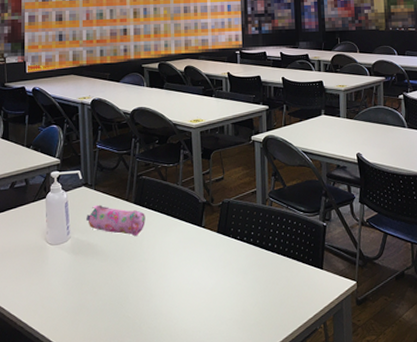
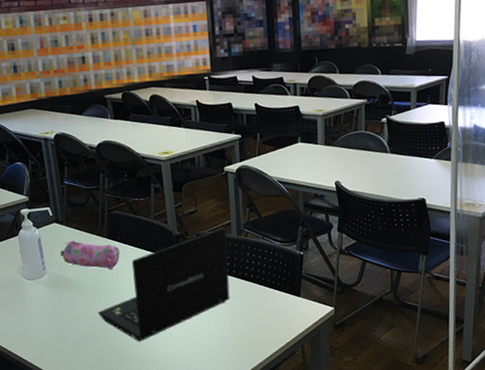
laptop: none [119,195,253,315] -> present [98,227,230,342]

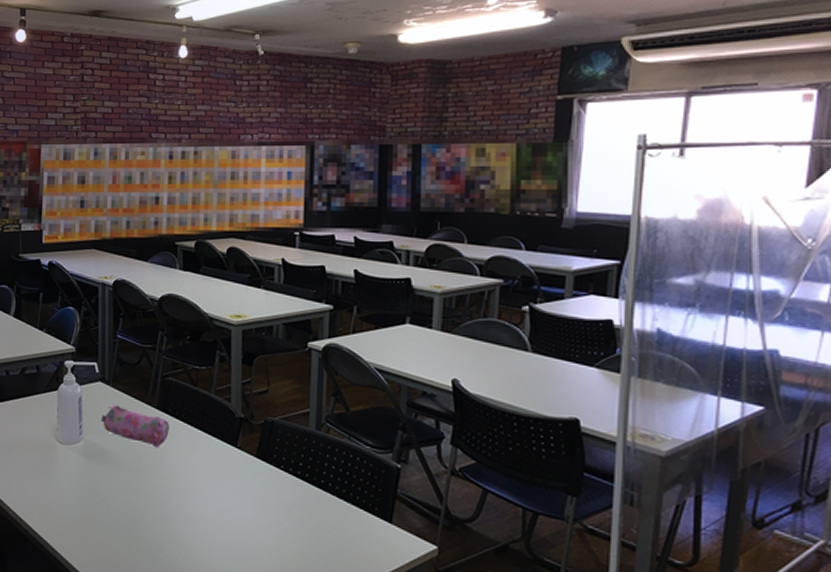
laptop: present [98,227,230,342] -> none [135,416,303,544]

